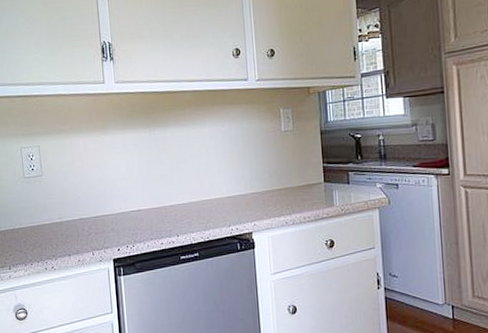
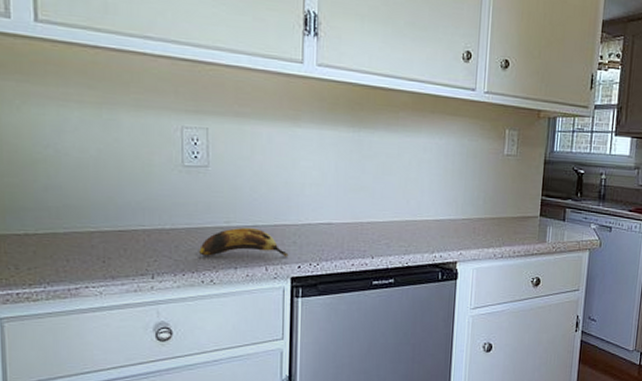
banana: none [41,220,109,248] -> present [199,227,289,257]

